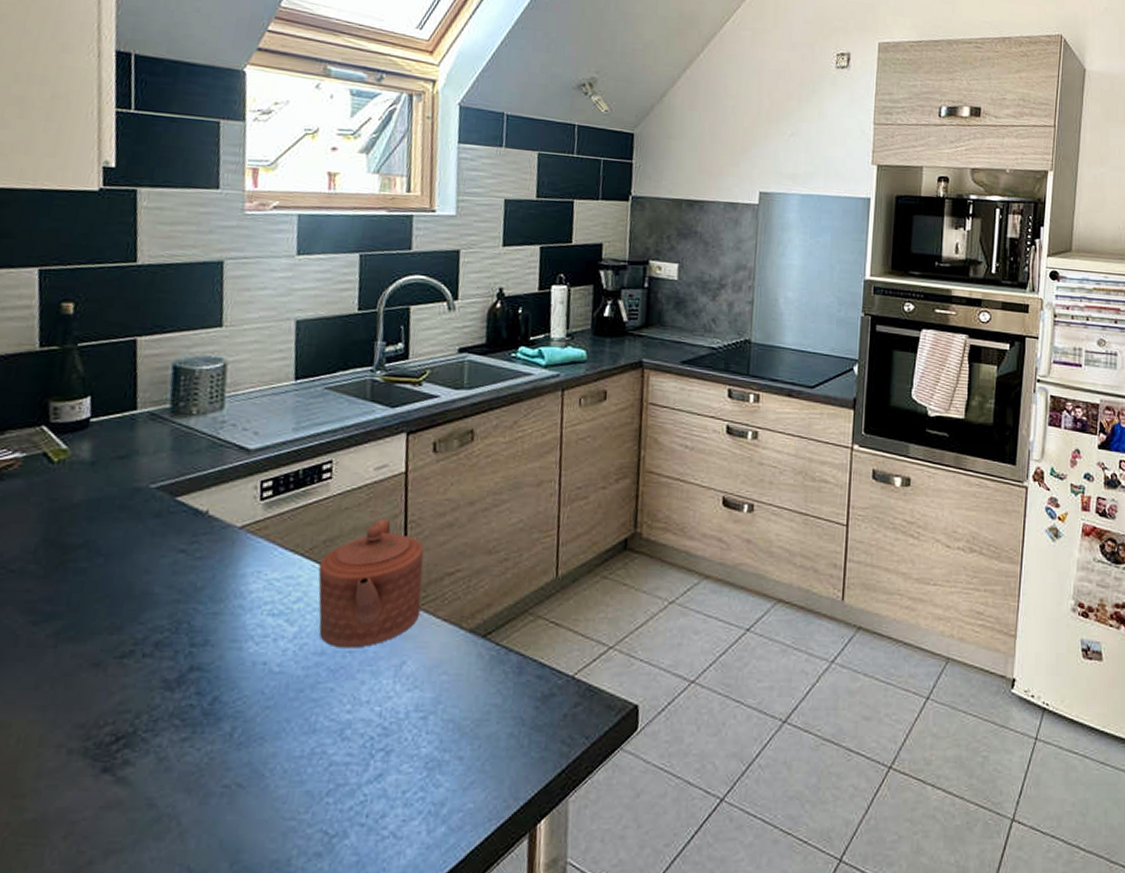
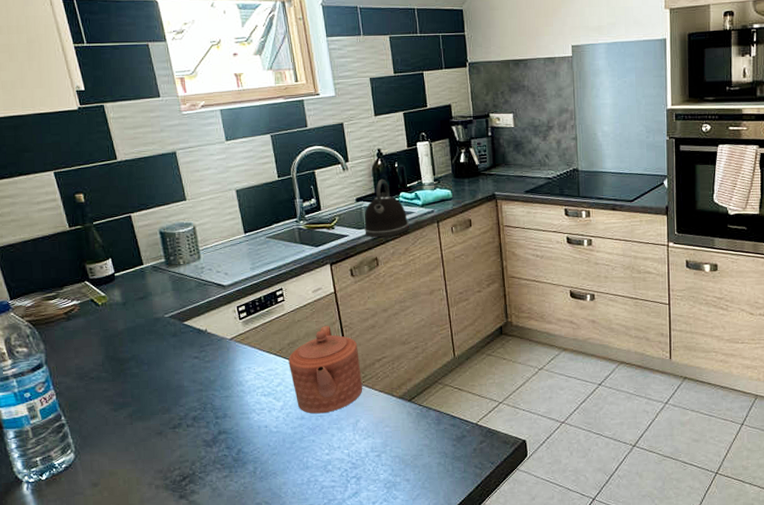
kettle: none [463,326,525,404] -> present [364,179,409,238]

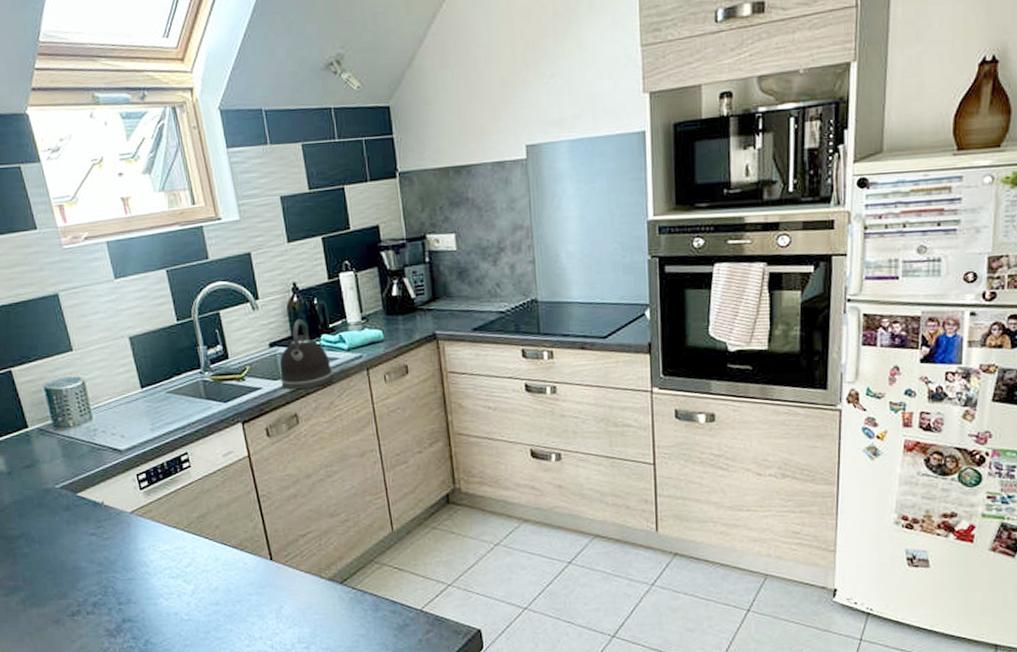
teapot: present [288,326,363,414] -> none [198,496,286,599]

